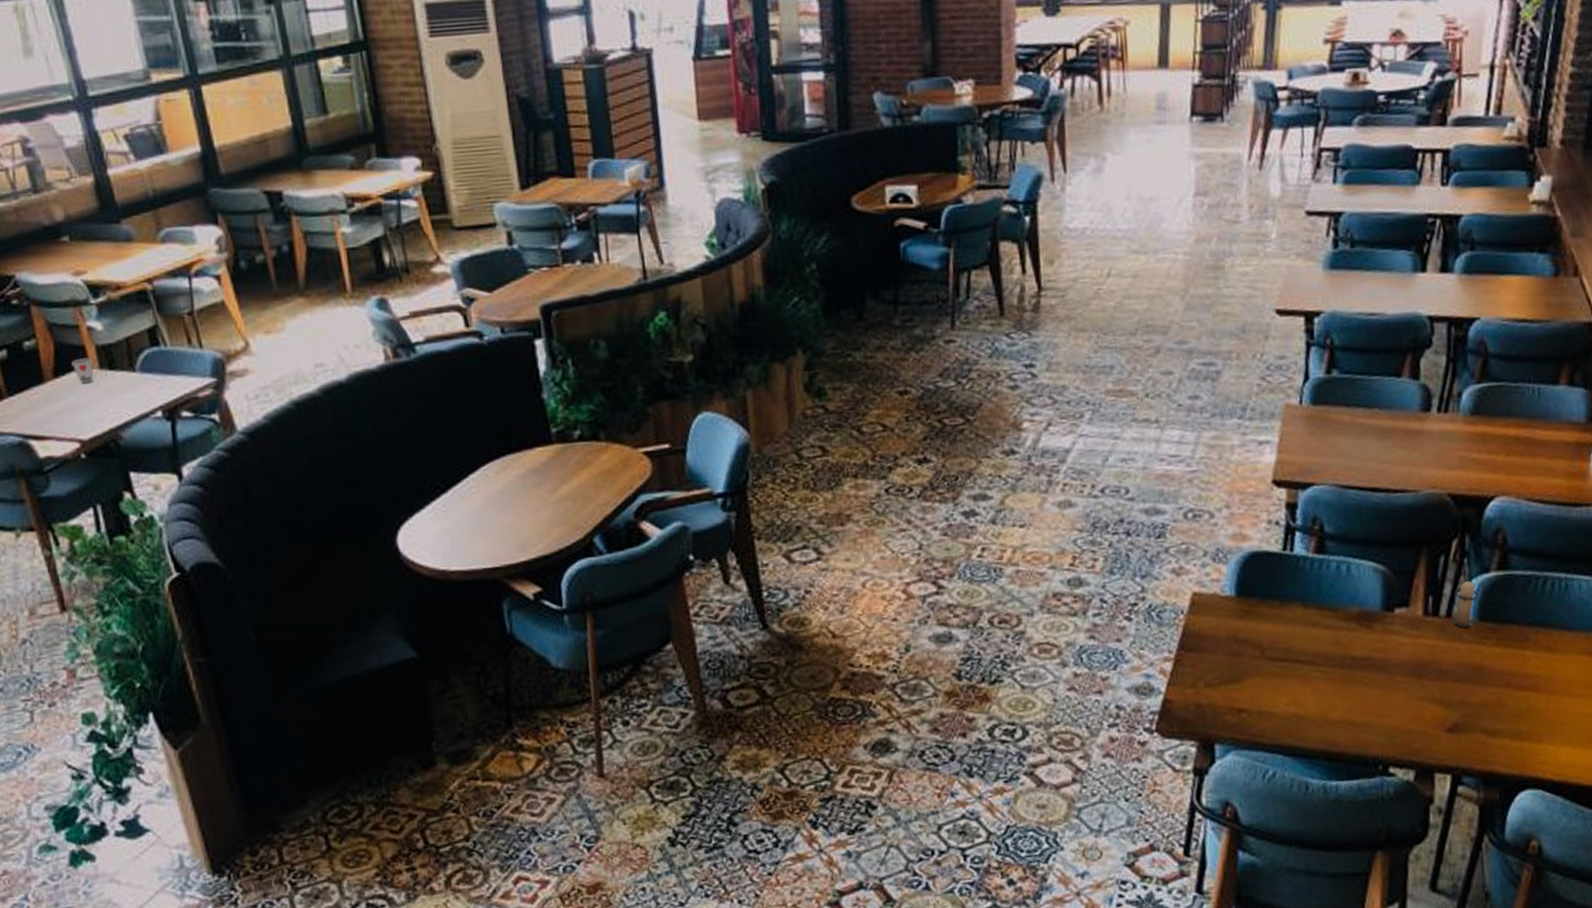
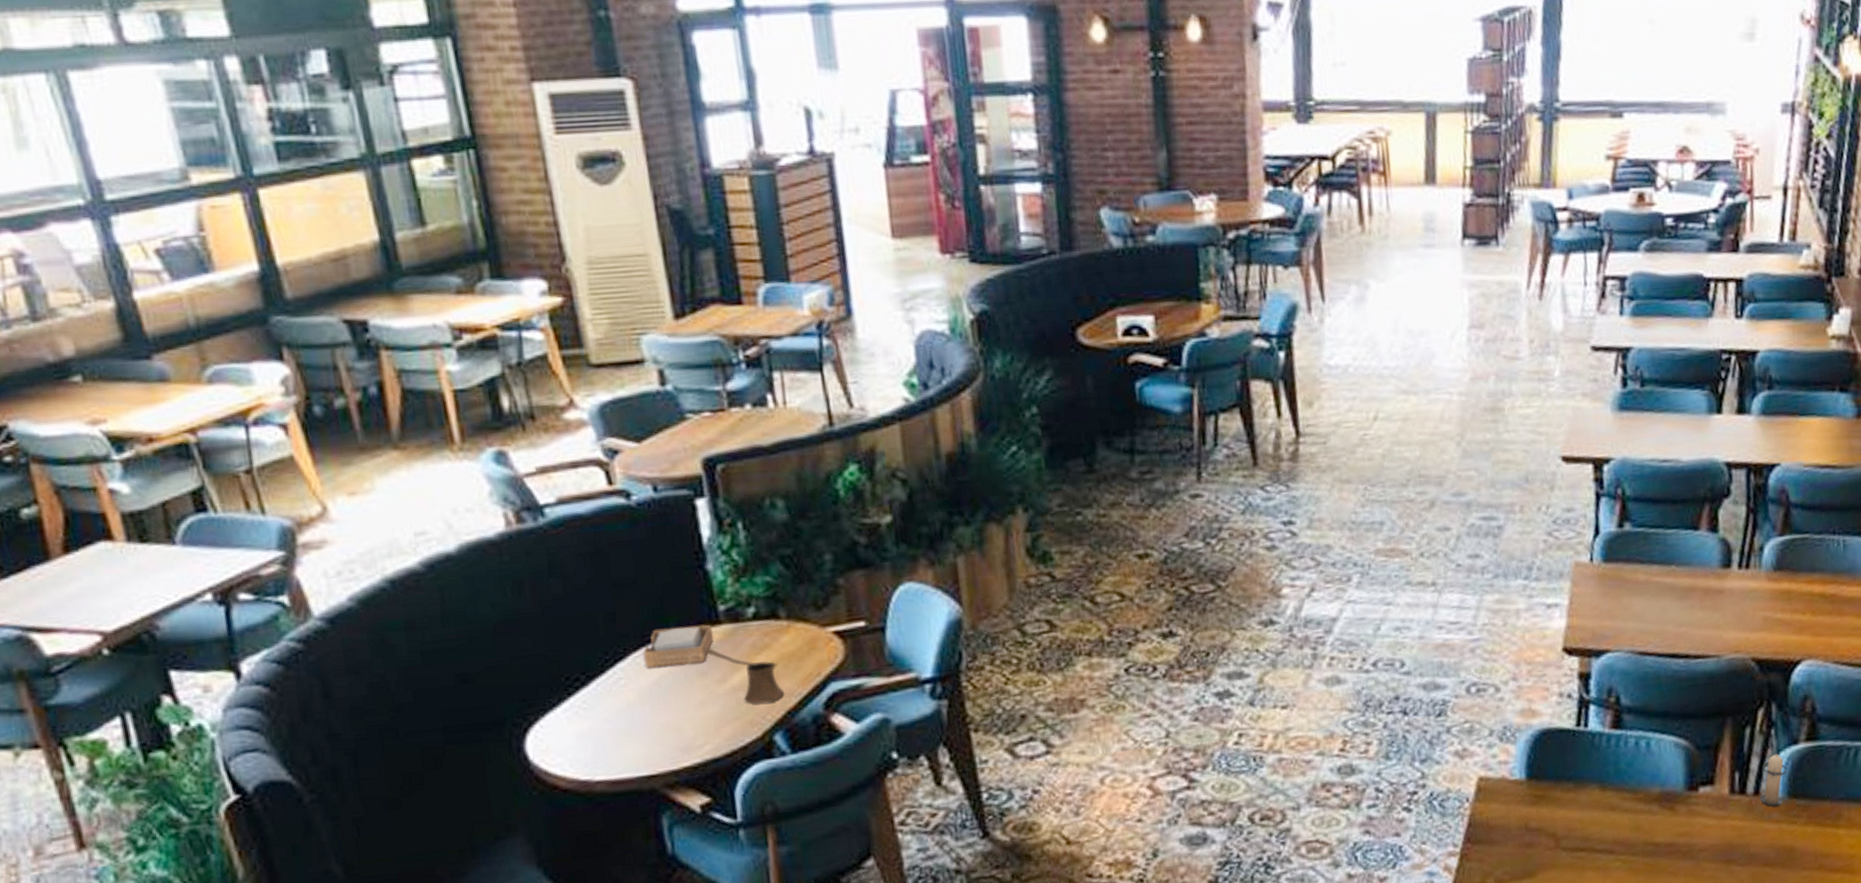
cup: present [71,357,94,384] -> none [88,528,119,561]
napkin holder: none [491,444,547,479] -> present [643,624,714,668]
coffee pot: none [539,464,602,511] -> present [704,648,784,704]

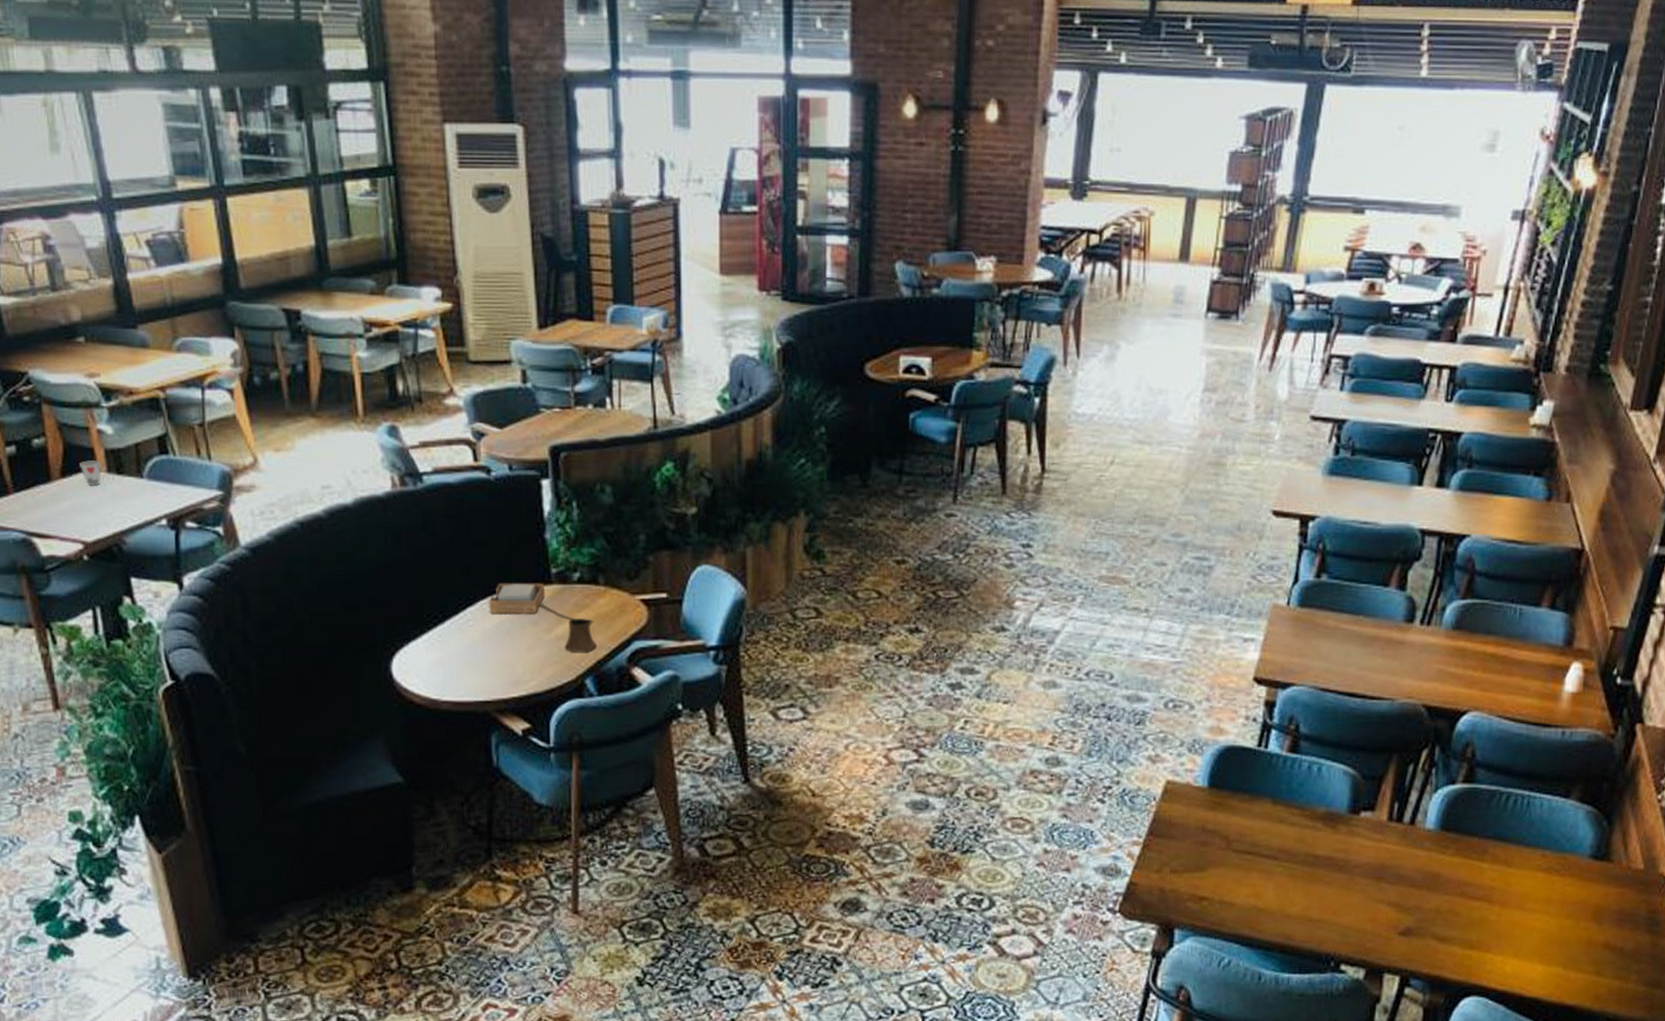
cup: none [88,528,119,561] -> present [79,460,101,486]
candle: present [1760,752,1787,807] -> none [1414,789,1443,836]

